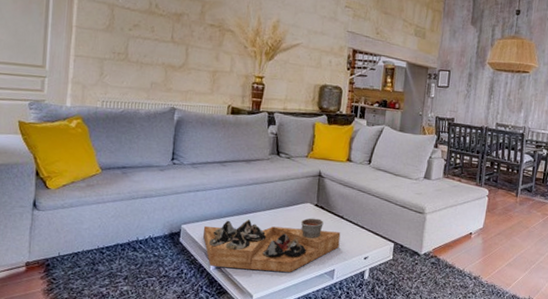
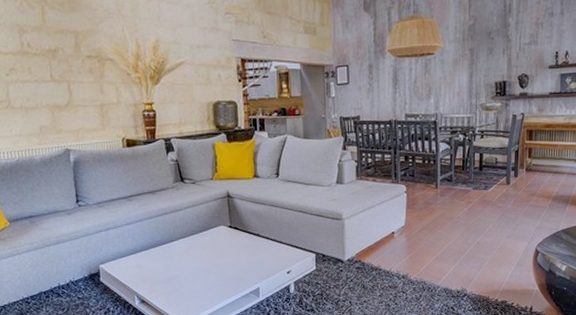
decorative tray: present [203,218,341,272] -> none [121,239,260,301]

